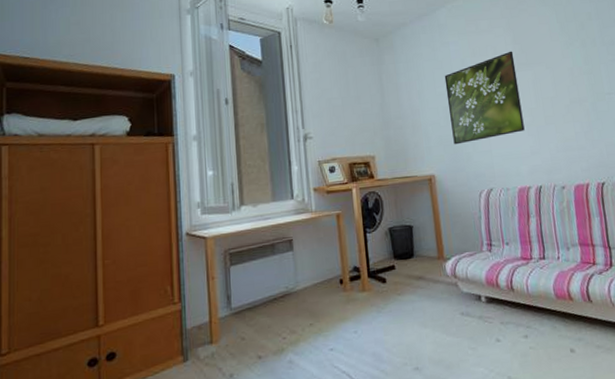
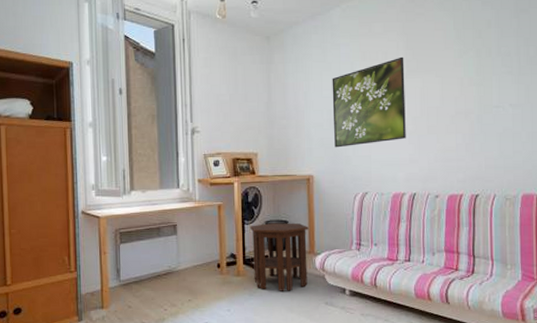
side table: none [373,227,440,305] -> present [250,223,309,291]

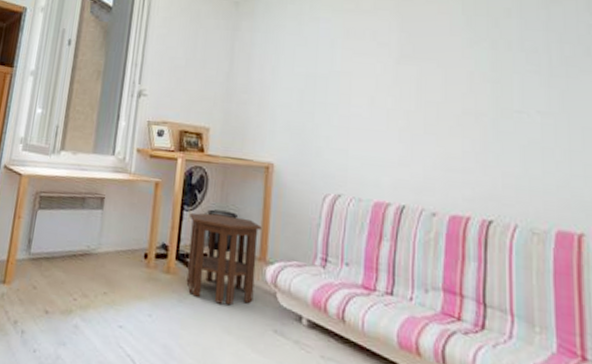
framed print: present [332,56,406,148] -> none [303,39,398,136]

